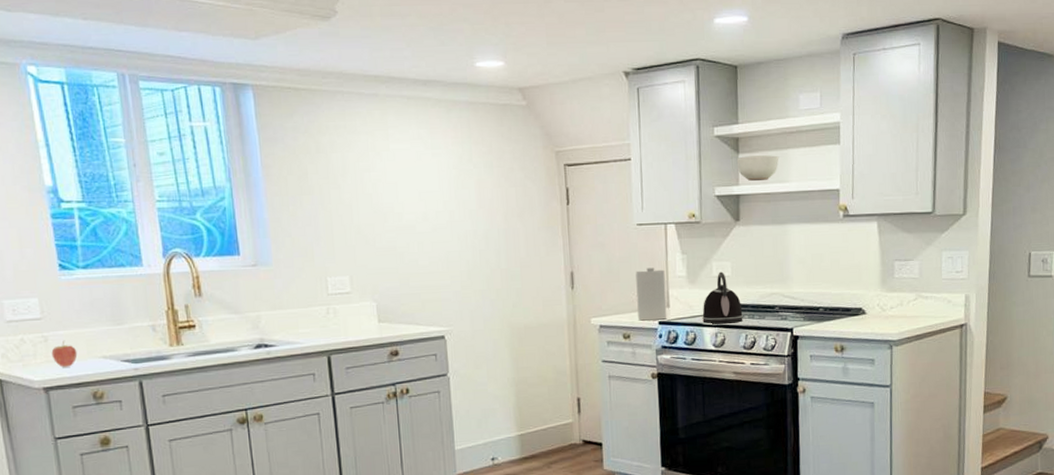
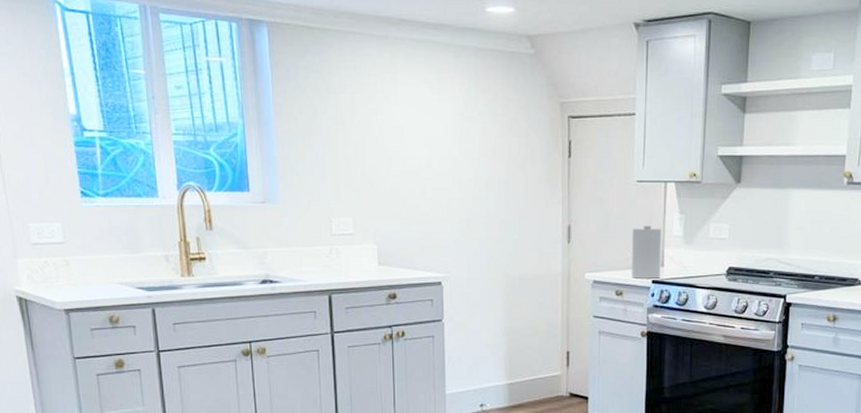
fruit: present [51,340,78,367] -> none [72,265,96,291]
kettle: present [702,271,743,324] -> none [696,233,737,286]
bowl: present [736,155,779,181] -> none [742,116,787,142]

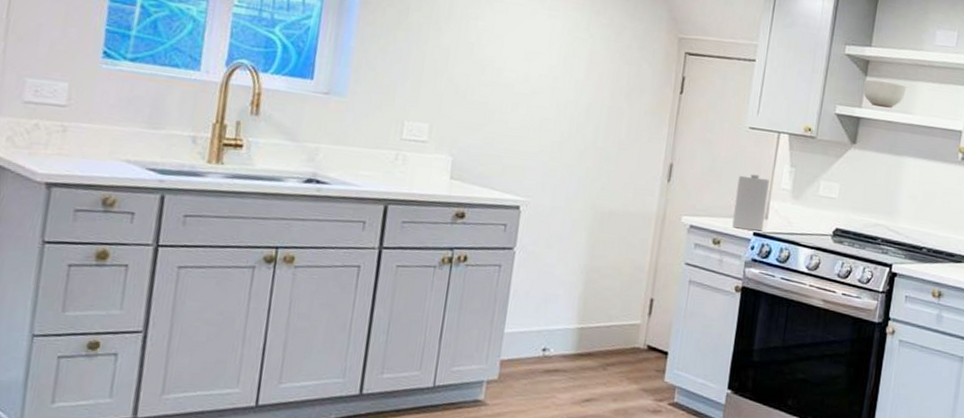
bowl: none [742,116,787,142] -> present [863,80,907,108]

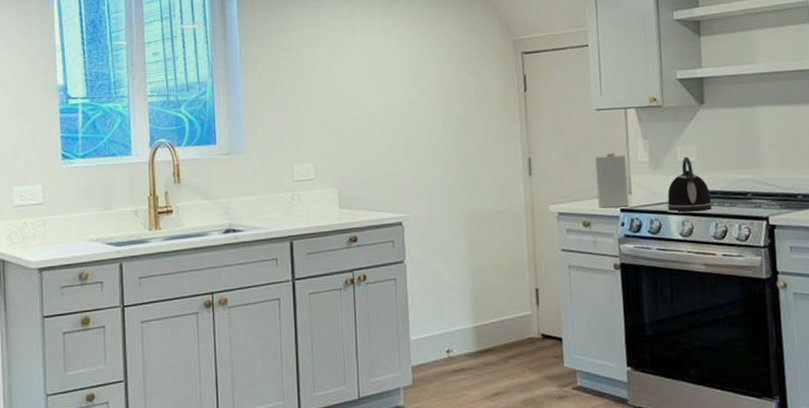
kettle: none [799,192,844,249] -> present [667,156,712,212]
bowl: present [863,80,907,108] -> none [698,37,745,63]

